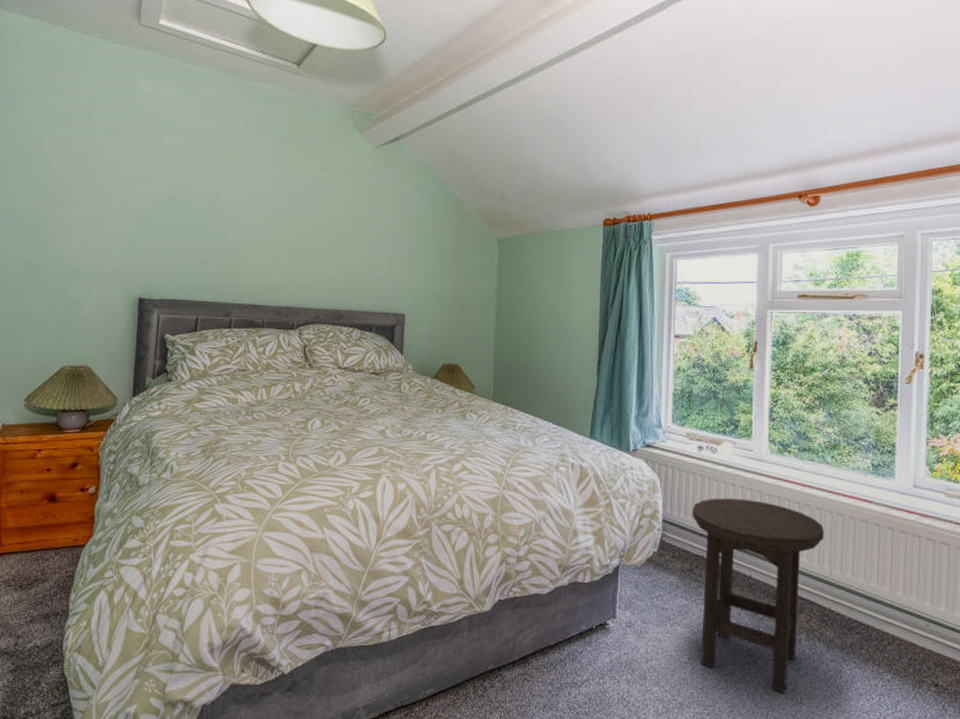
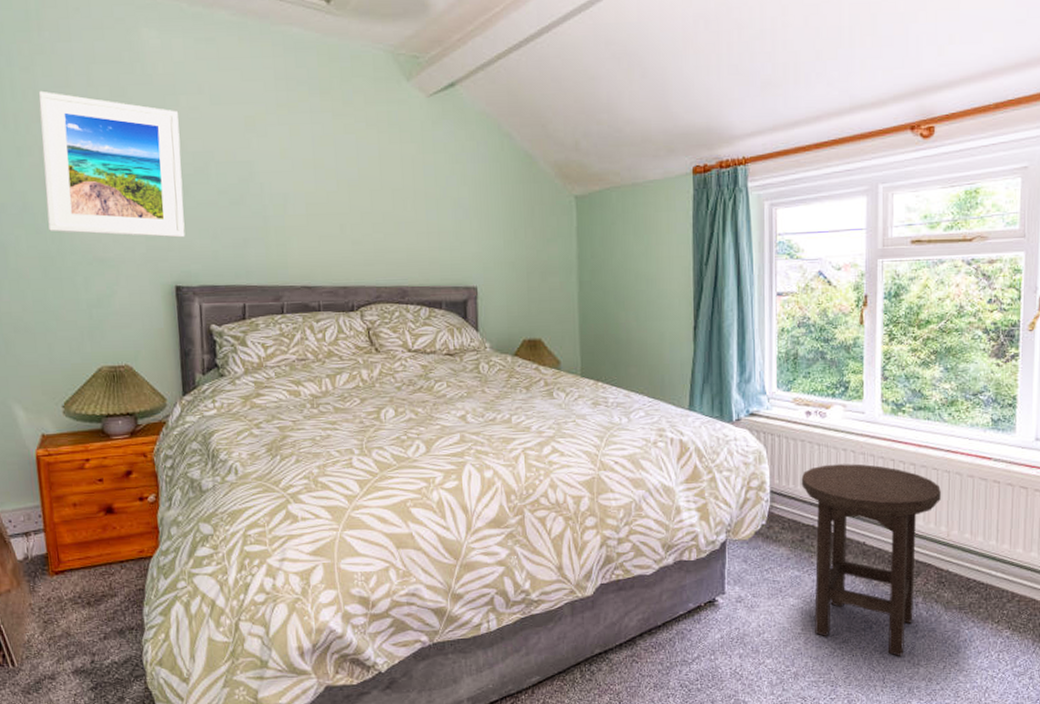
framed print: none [36,125,160,256] -> present [38,90,185,238]

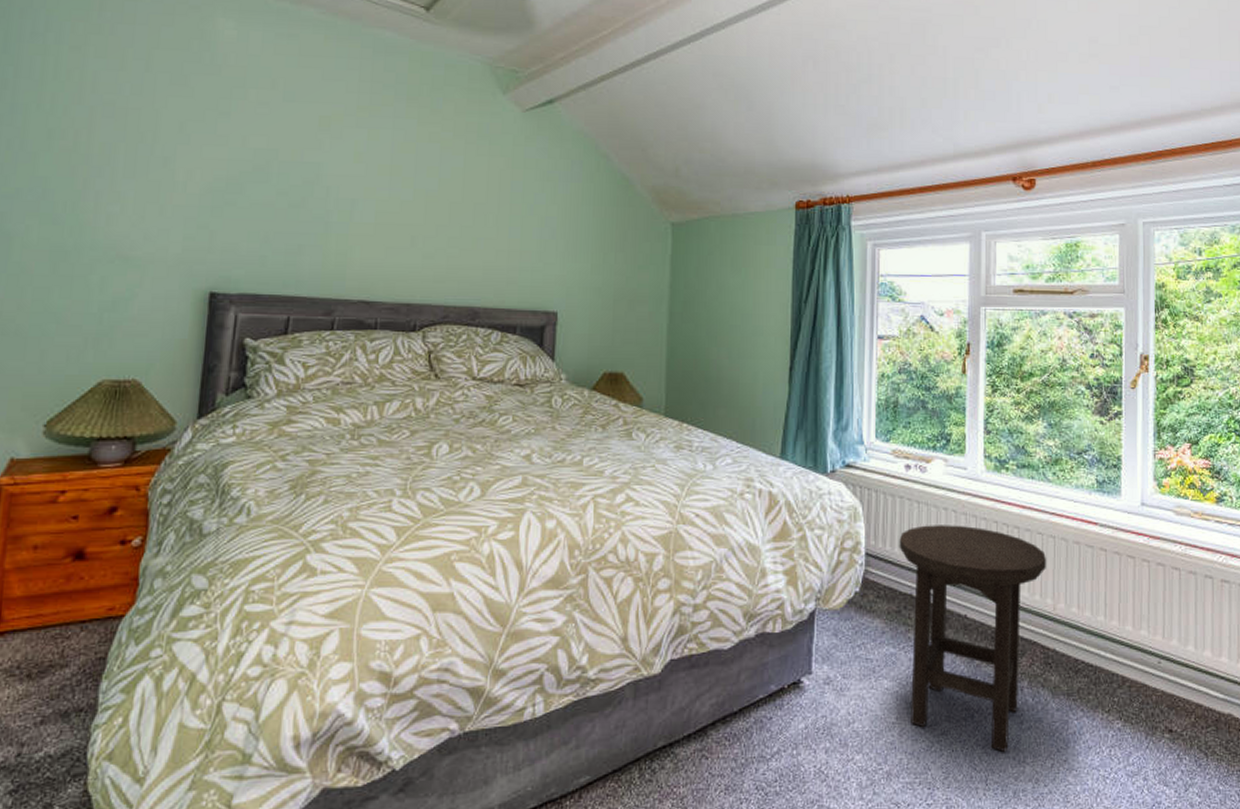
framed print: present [38,90,185,238] -> none [69,71,244,239]

